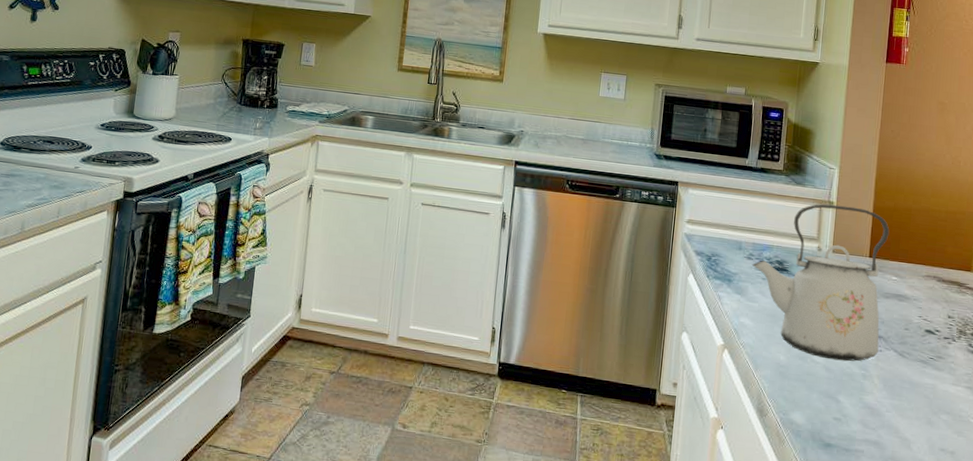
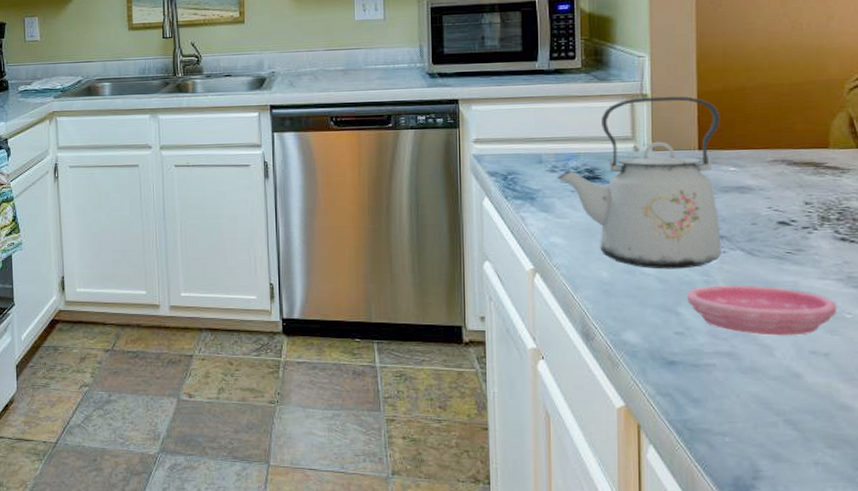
saucer: none [846,379,965,433] -> present [687,285,837,336]

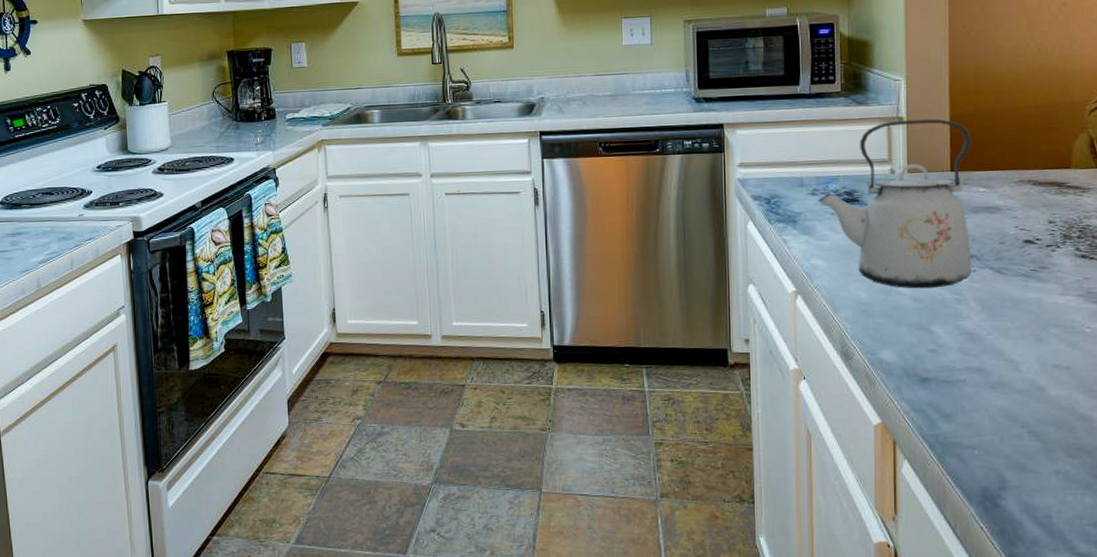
saucer: present [687,285,837,336] -> none [939,302,1078,351]

